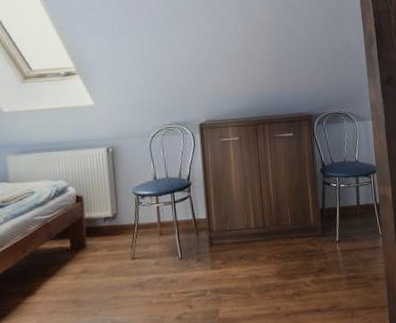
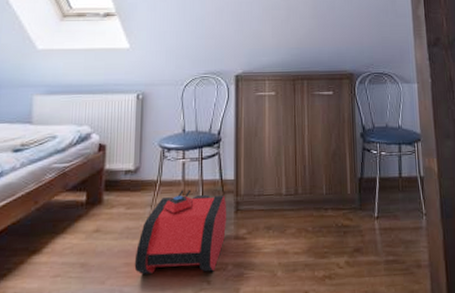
backpack: none [121,230,203,305] -> present [134,190,227,274]

